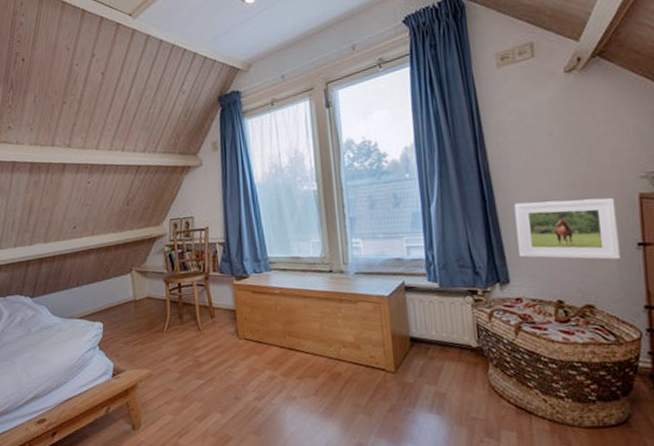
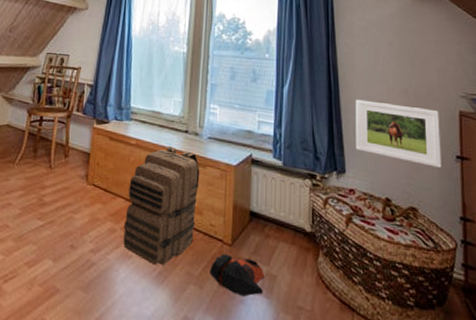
backpack: none [280,289,356,403] -> present [123,146,200,266]
bag: none [376,381,434,417] -> present [210,253,265,297]

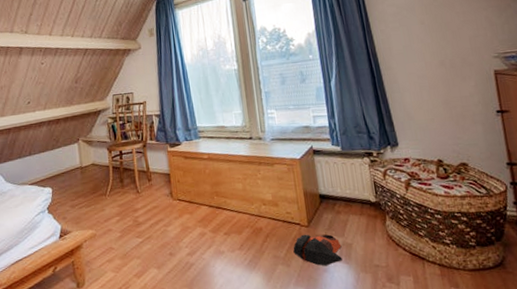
backpack: present [123,146,200,266] -> none [209,153,275,256]
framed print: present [355,99,442,168] -> none [397,74,485,125]

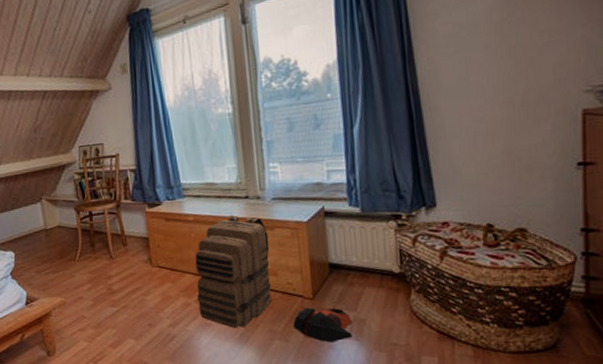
backpack: none [209,153,275,256] -> present [194,215,272,329]

